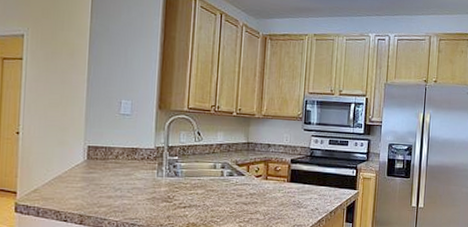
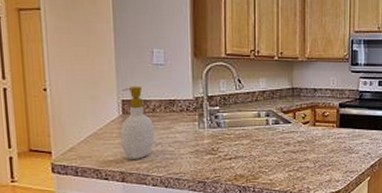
soap bottle: none [82,133,116,203] -> present [119,85,155,159]

